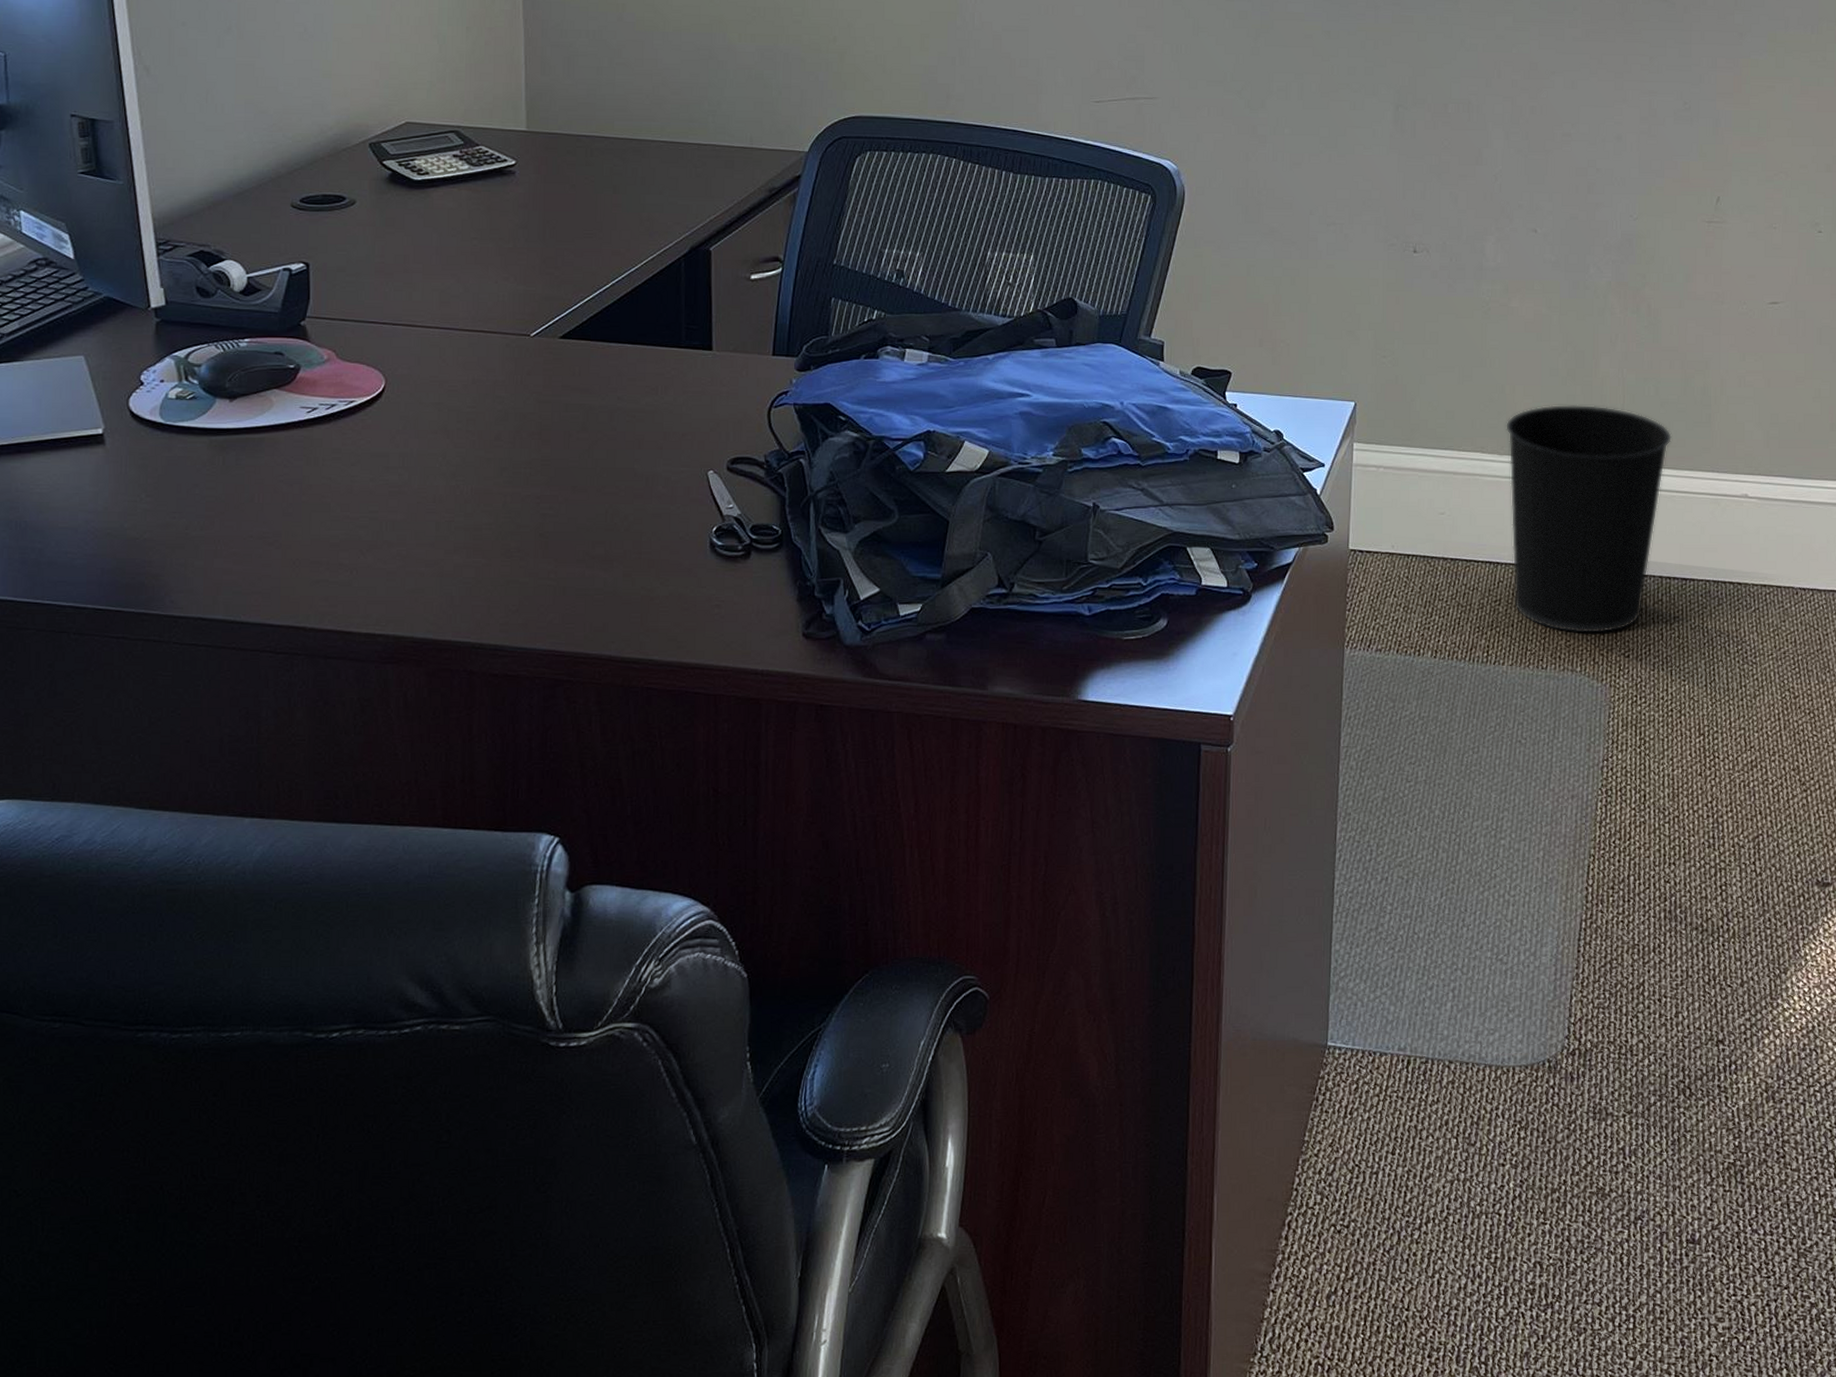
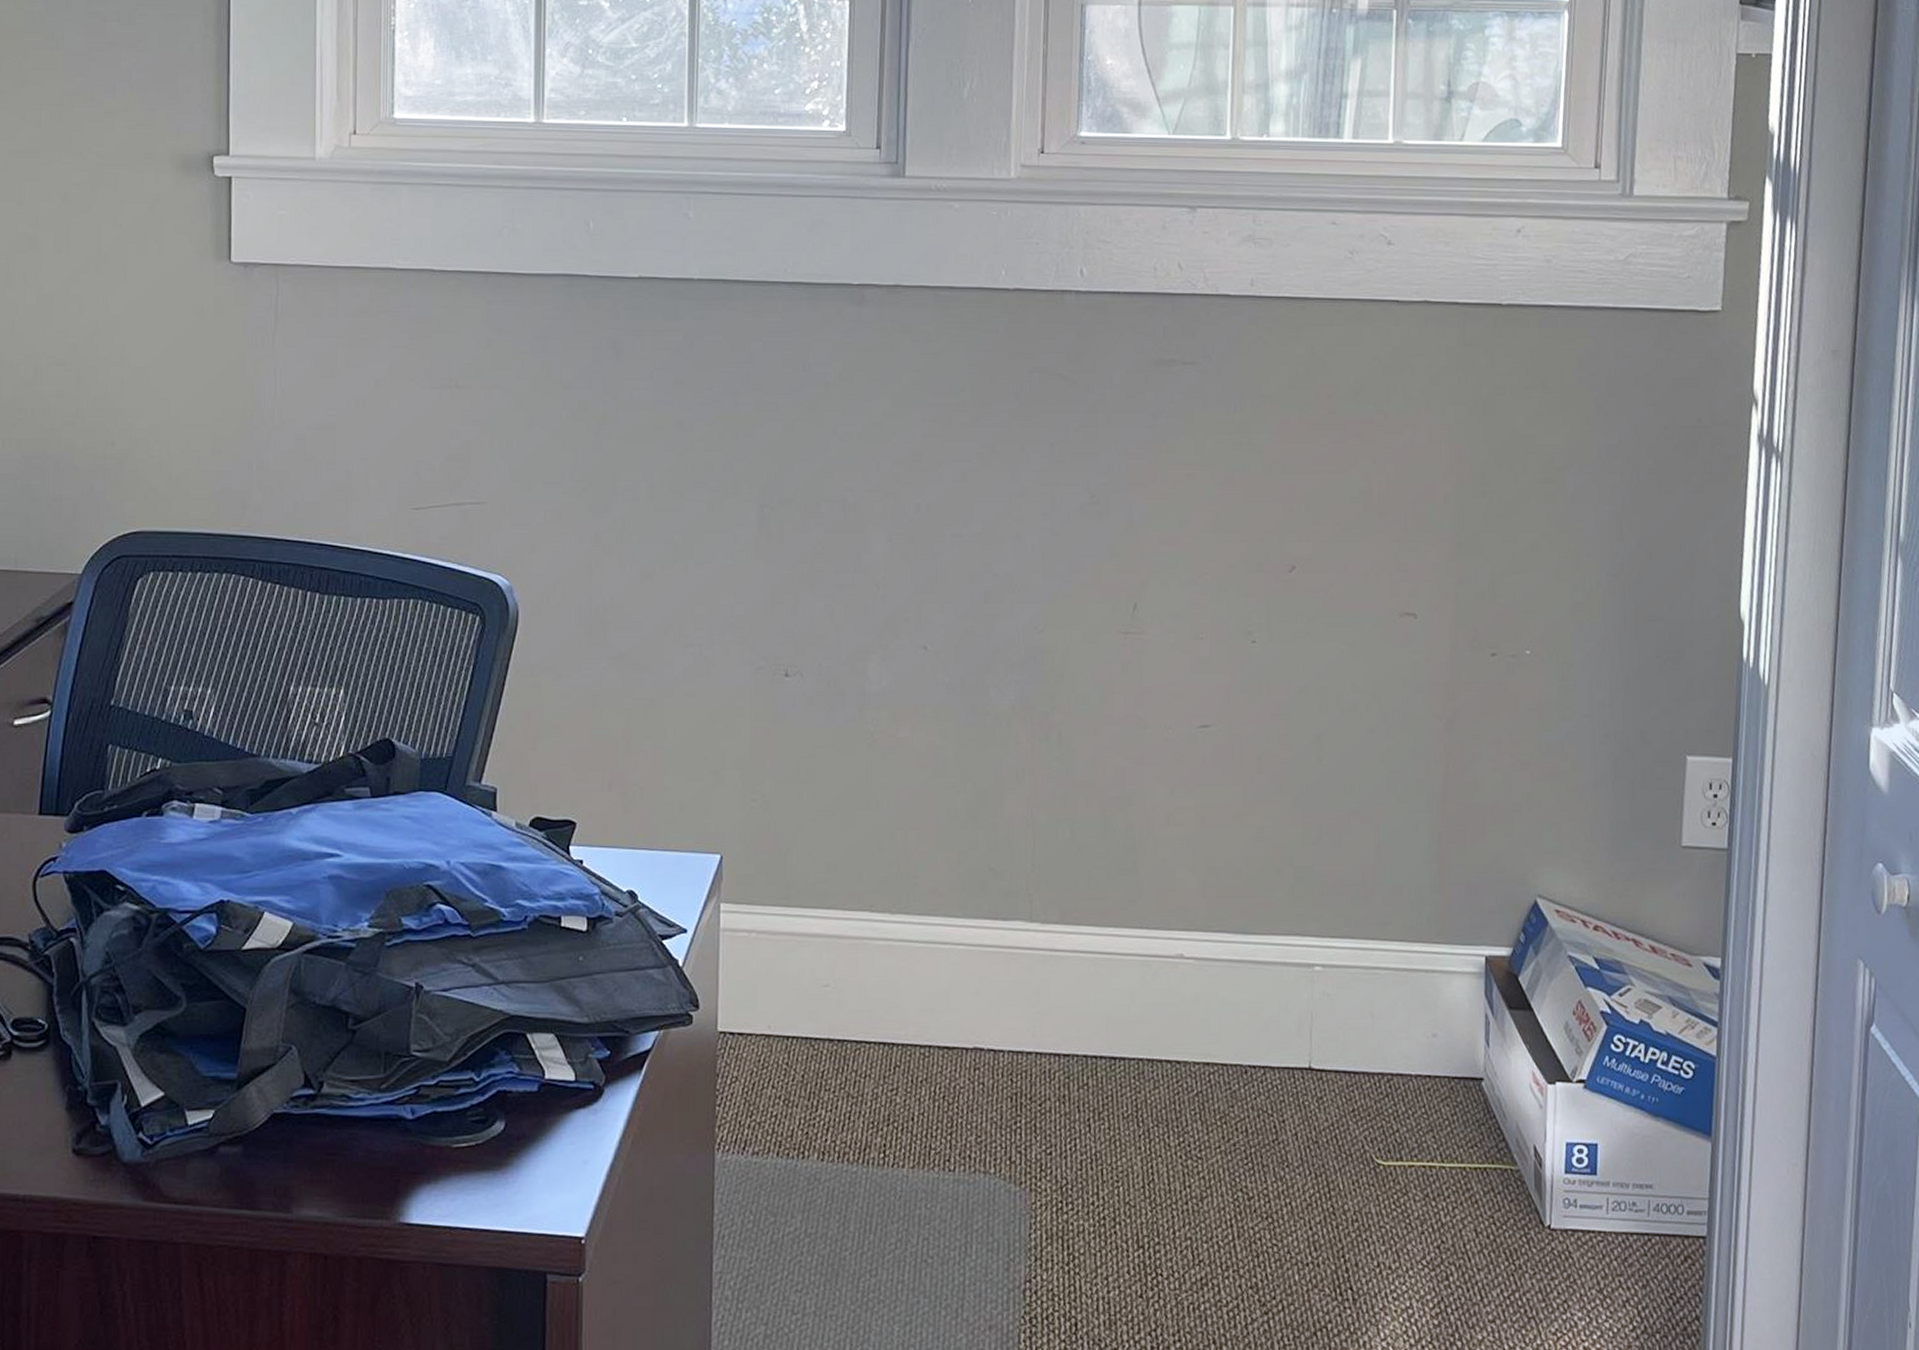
wastebasket: present [1505,404,1673,634] -> none [897,851,1093,1128]

